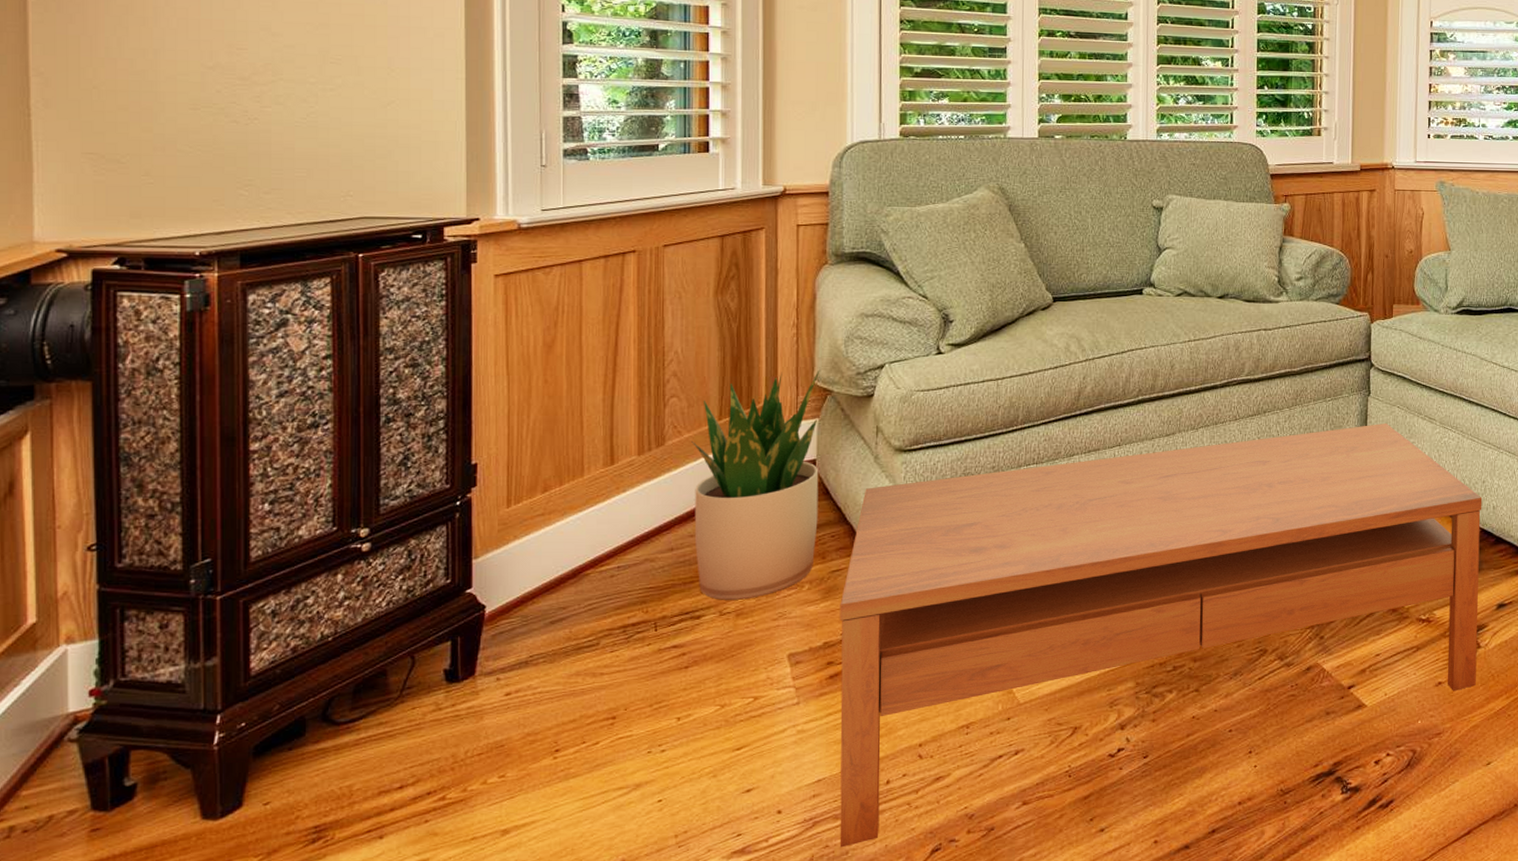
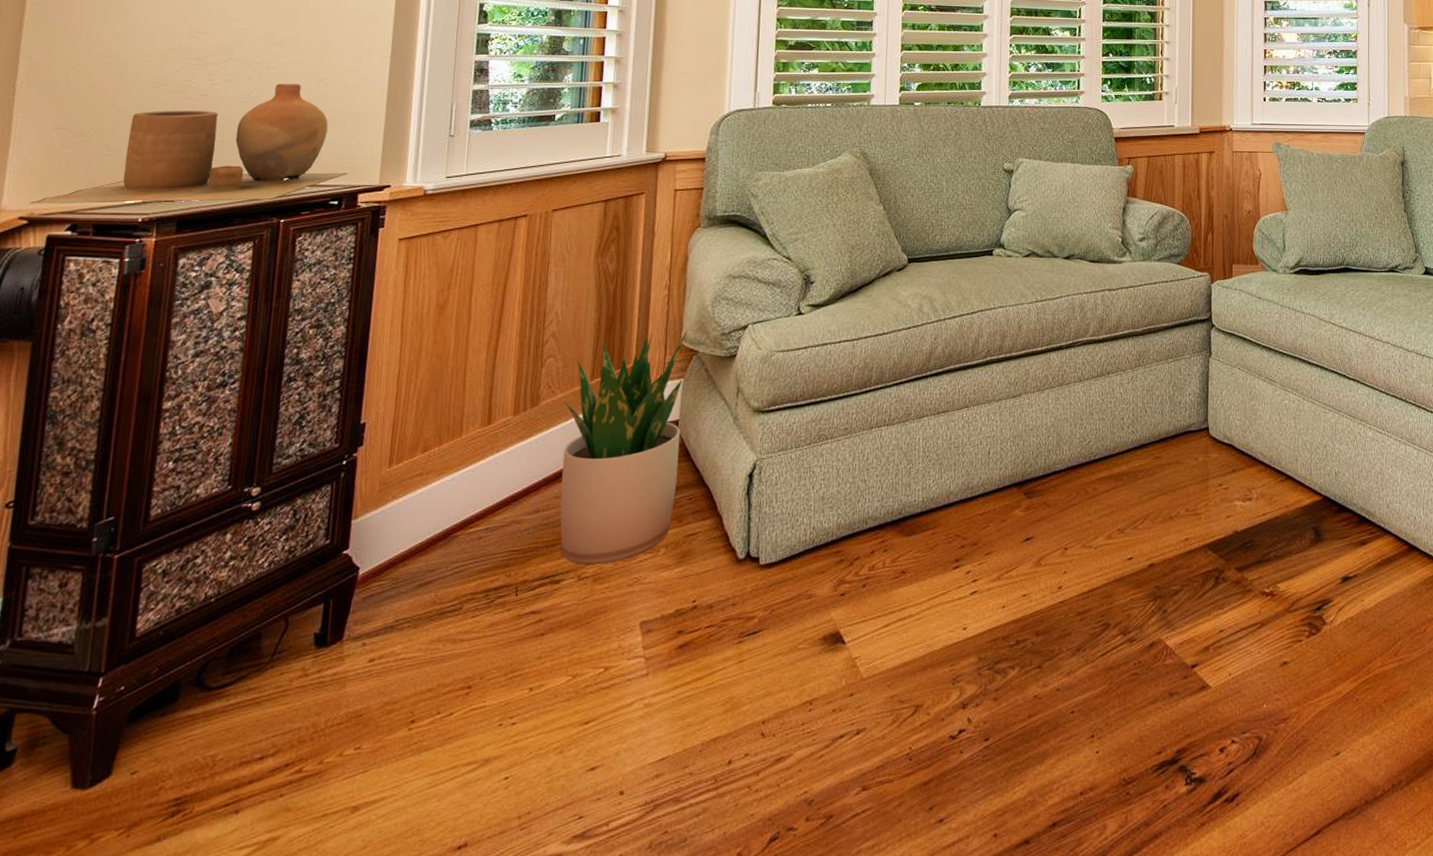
vase: none [66,107,430,236] -> present [29,84,348,204]
coffee table: present [839,424,1483,848] -> none [678,385,1324,834]

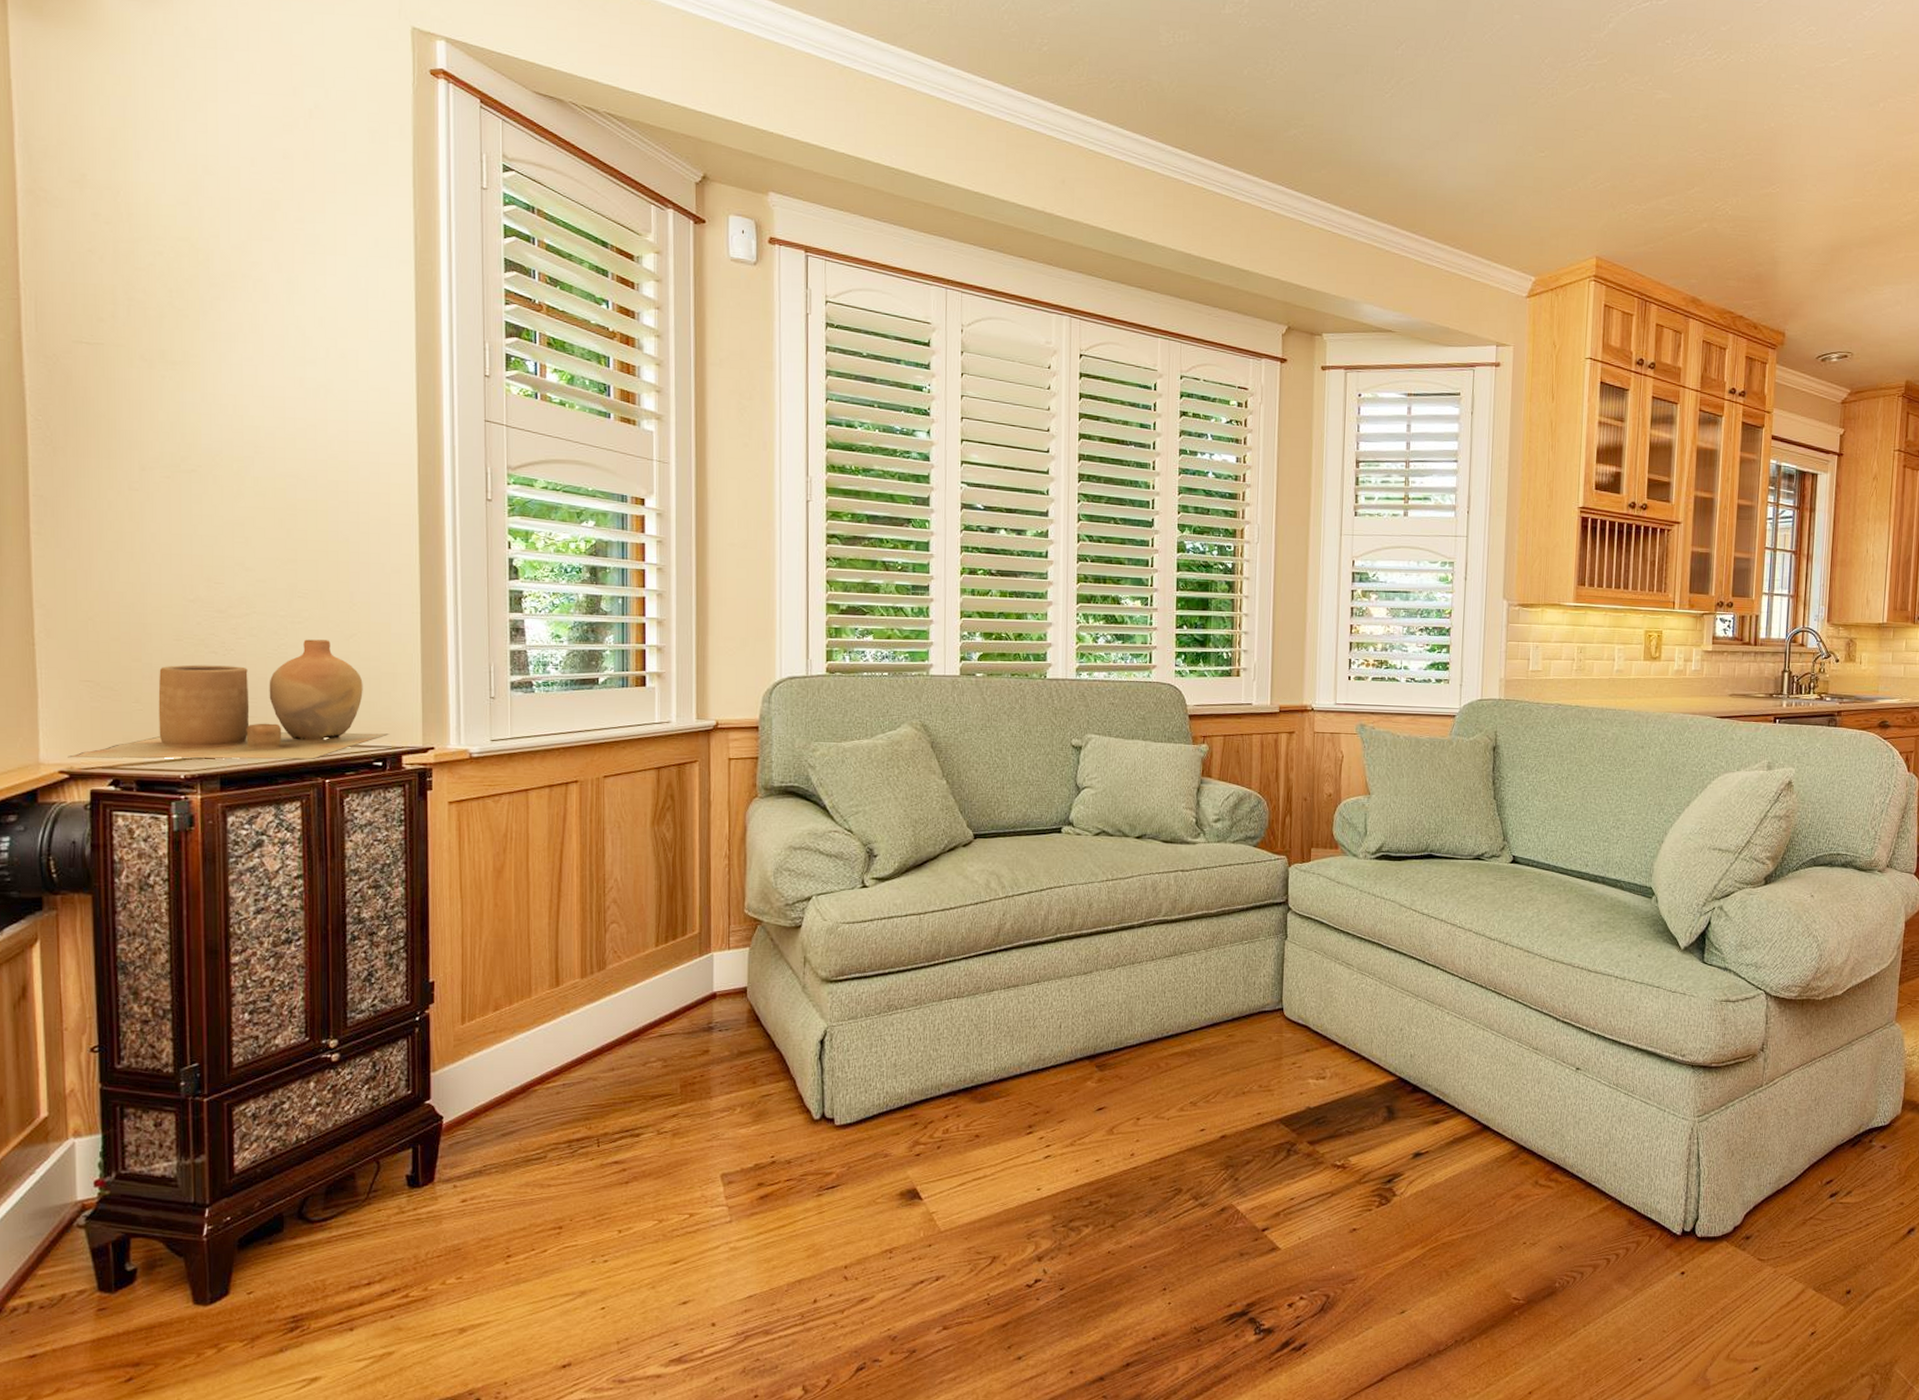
planter: present [559,330,688,564] -> none [630,900,751,1120]

